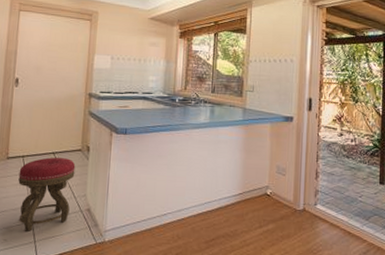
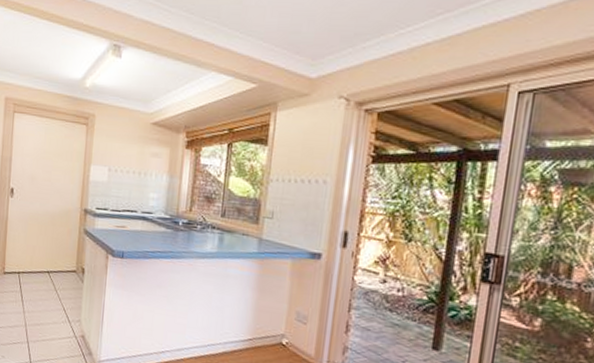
stool: present [18,157,76,232] -> none [14,276,70,351]

